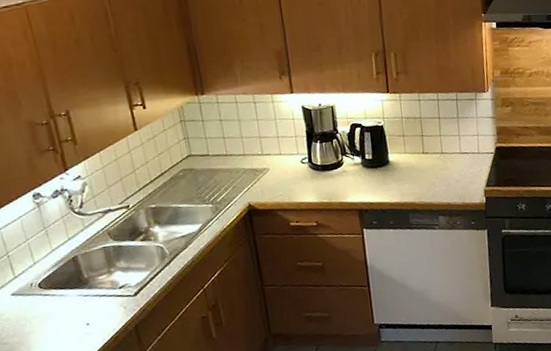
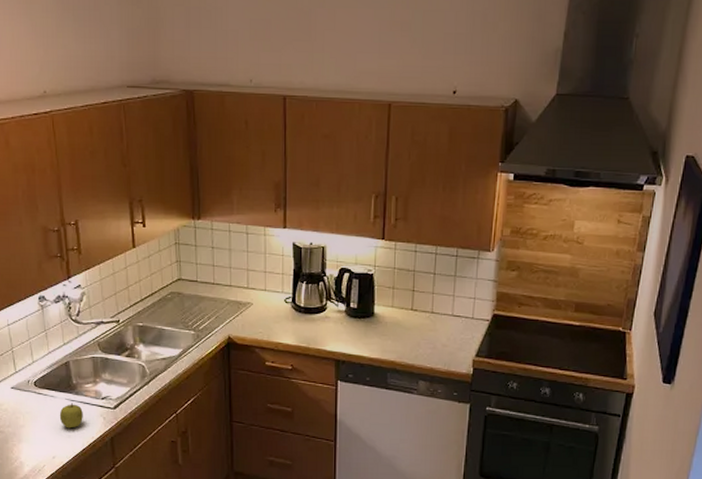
fruit: none [72,298,101,326] -> present [59,402,83,429]

